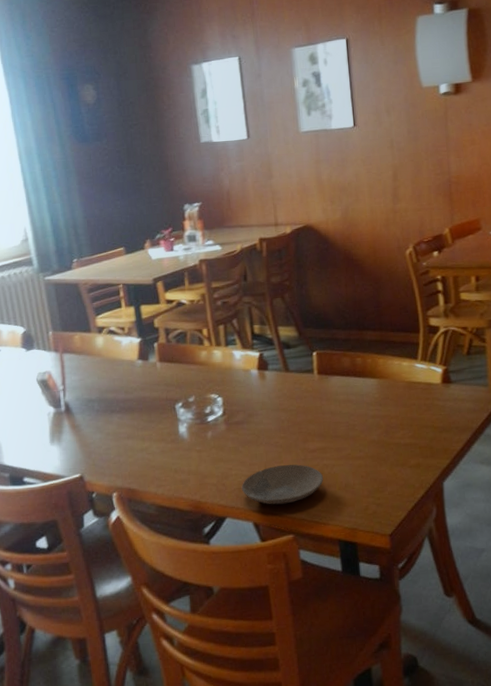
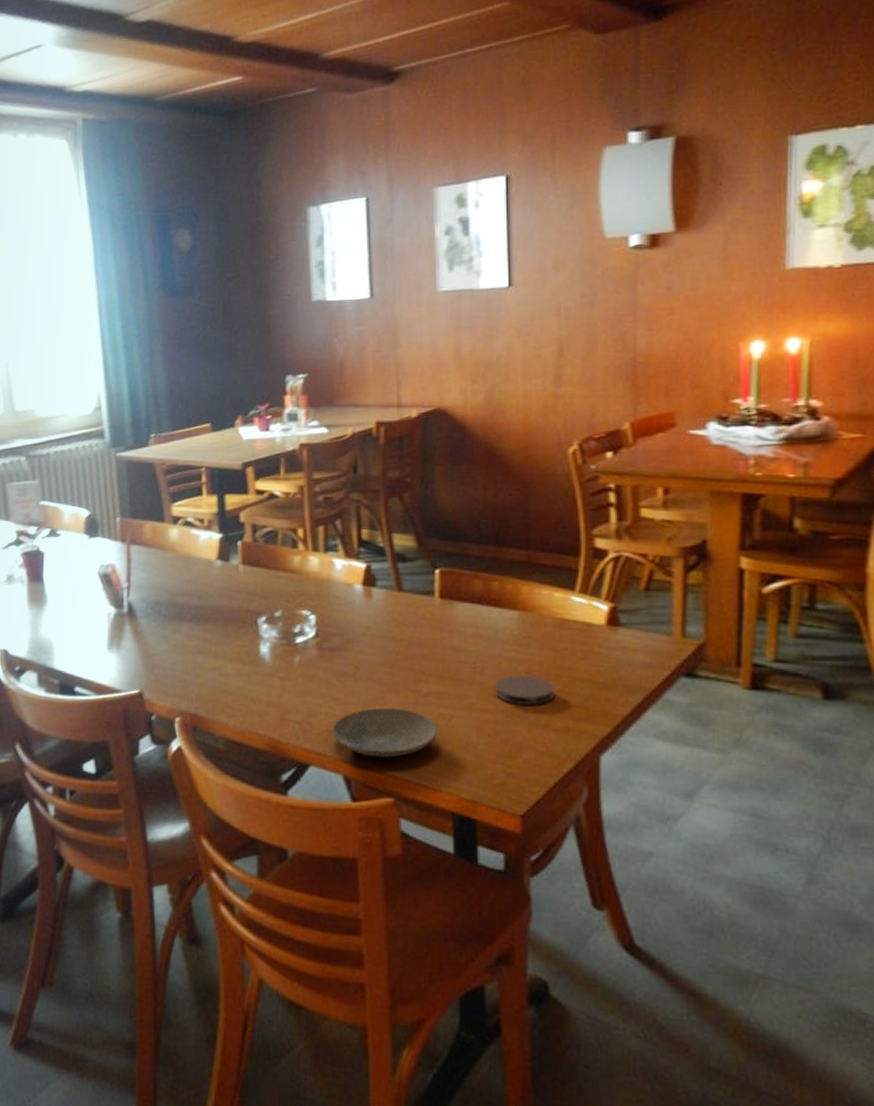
coaster: none [363,427,408,451] -> present [495,675,554,705]

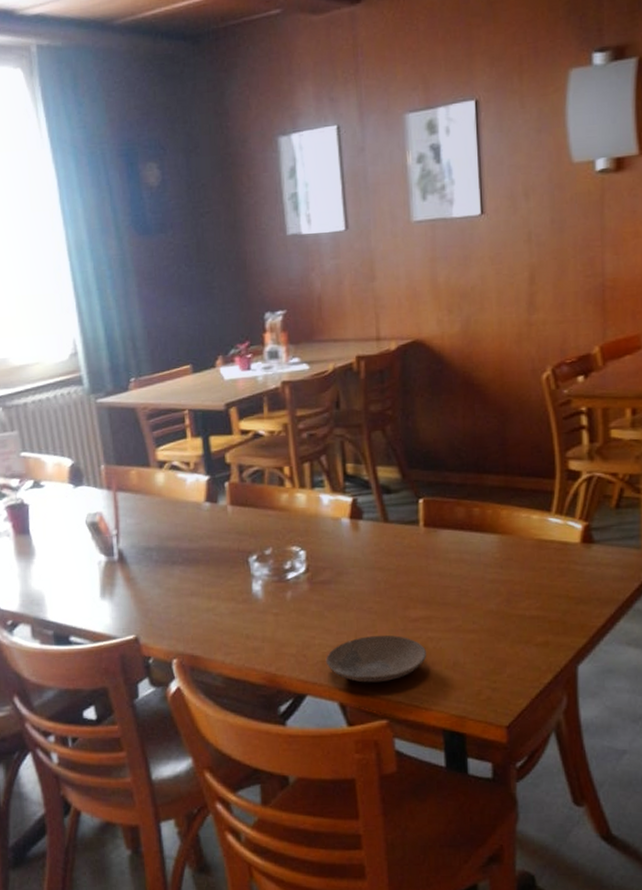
coaster: present [495,675,554,705] -> none [479,595,534,623]

